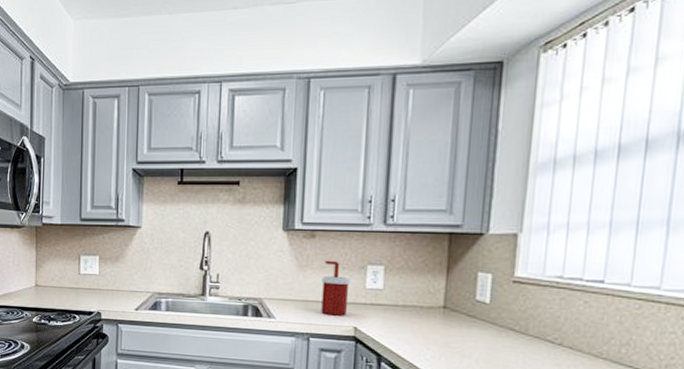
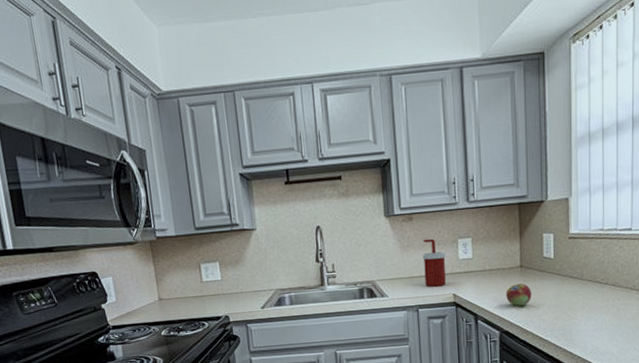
fruit: none [420,327,455,355] -> present [506,283,532,307]

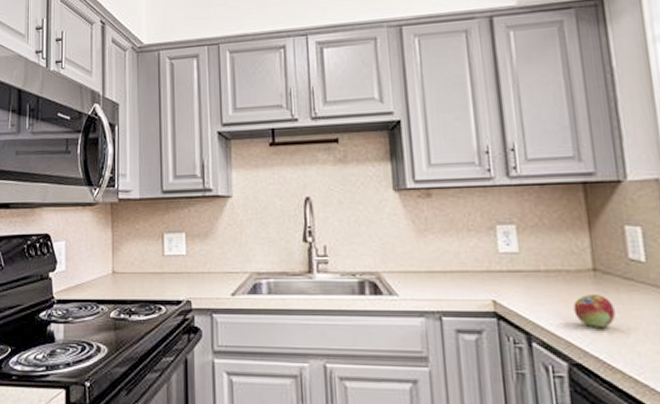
soap dispenser: present [422,238,446,287] -> none [446,222,481,288]

